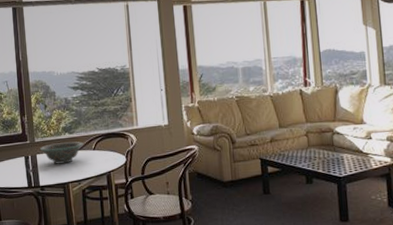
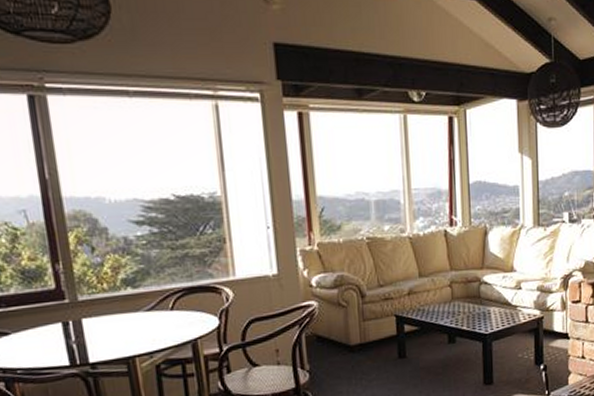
decorative bowl: present [39,141,84,164] -> none [86,299,156,332]

